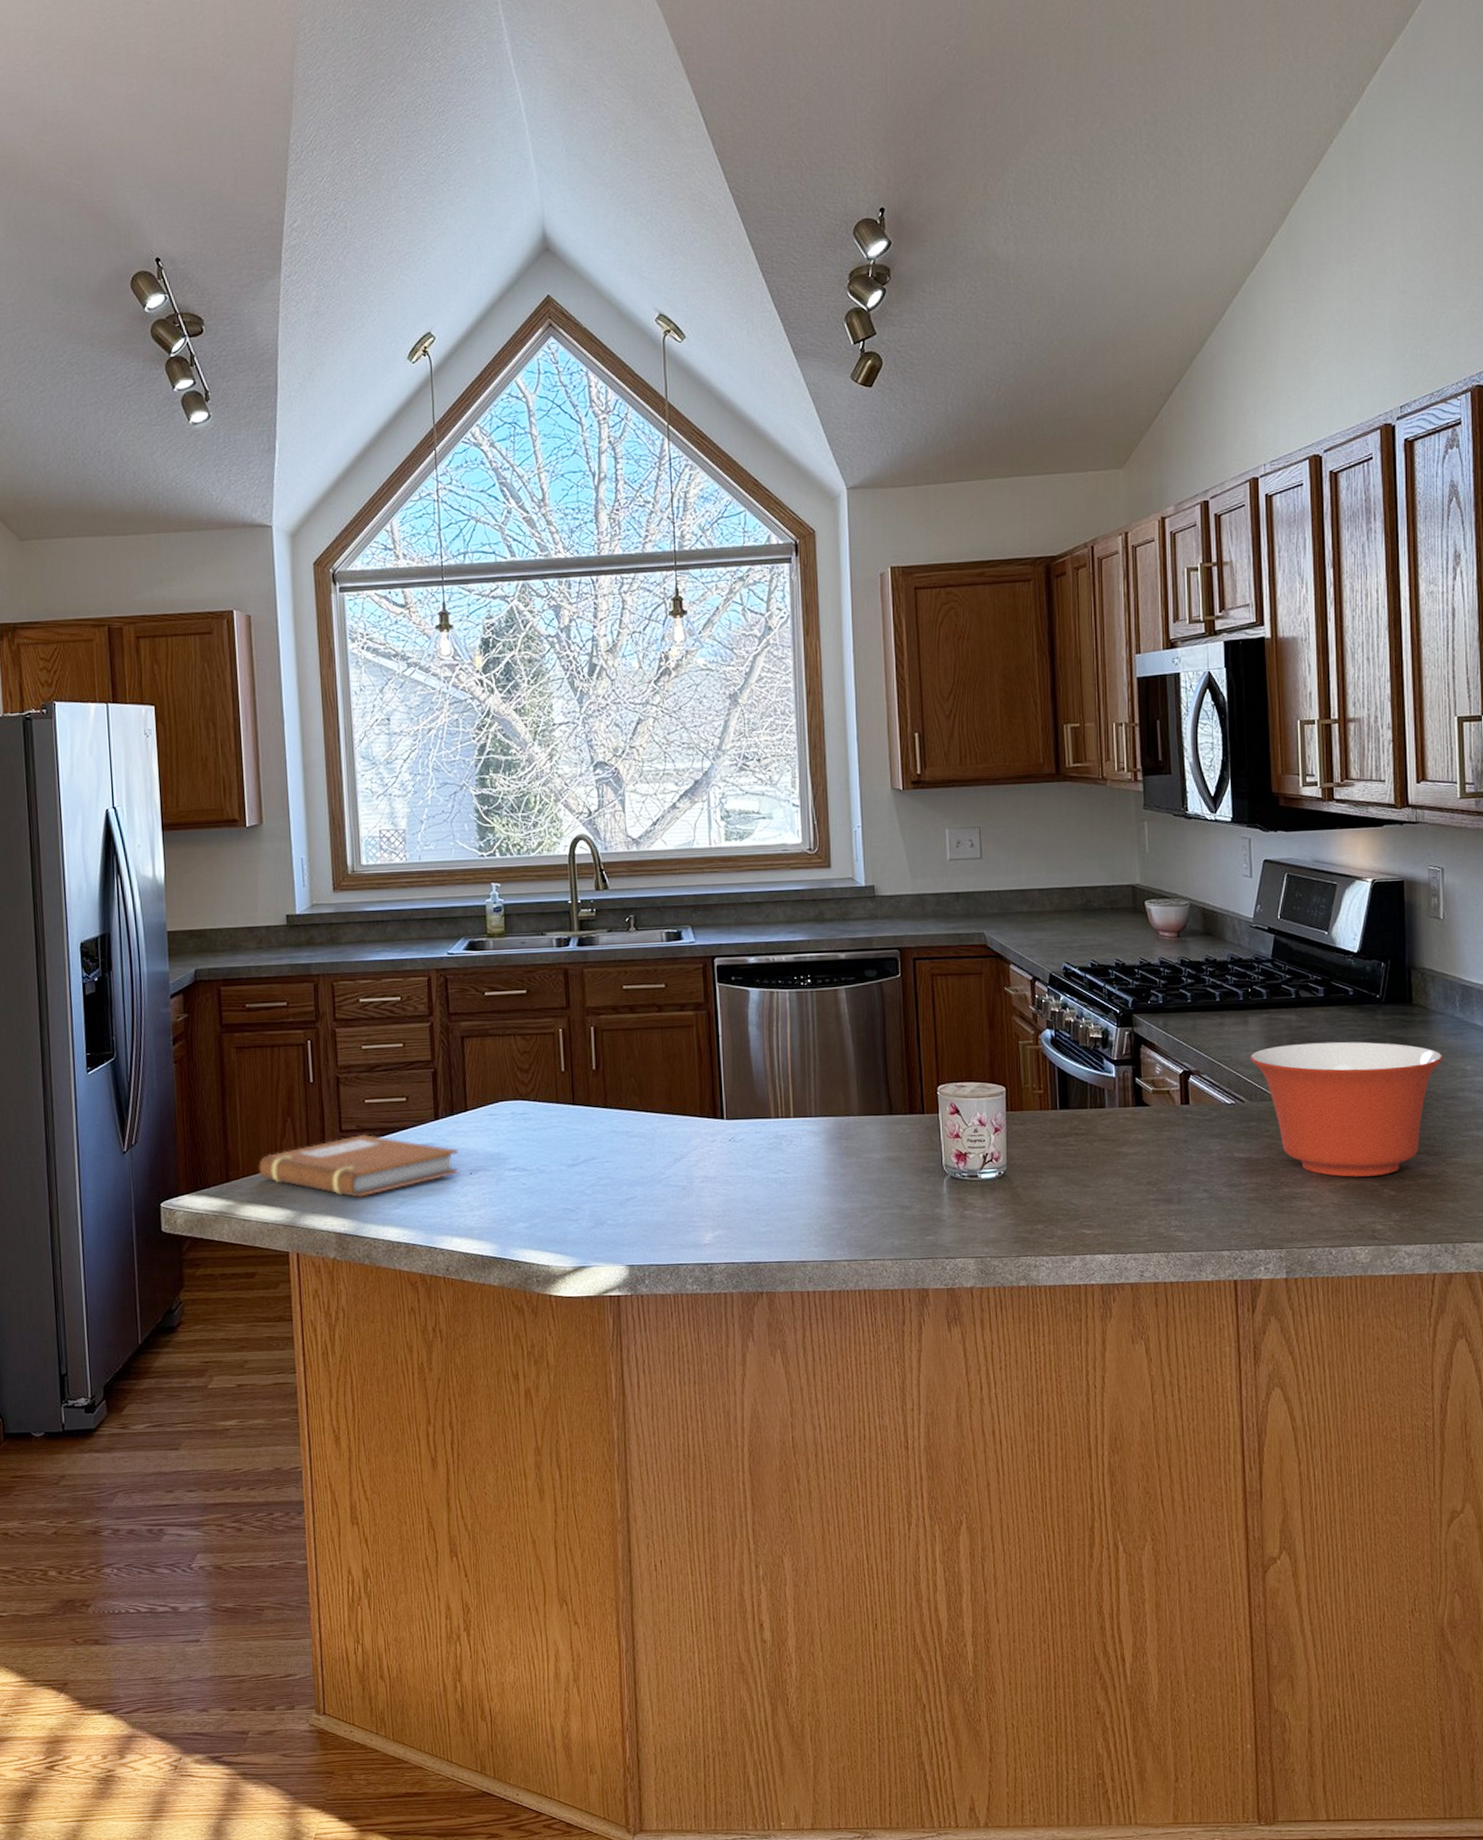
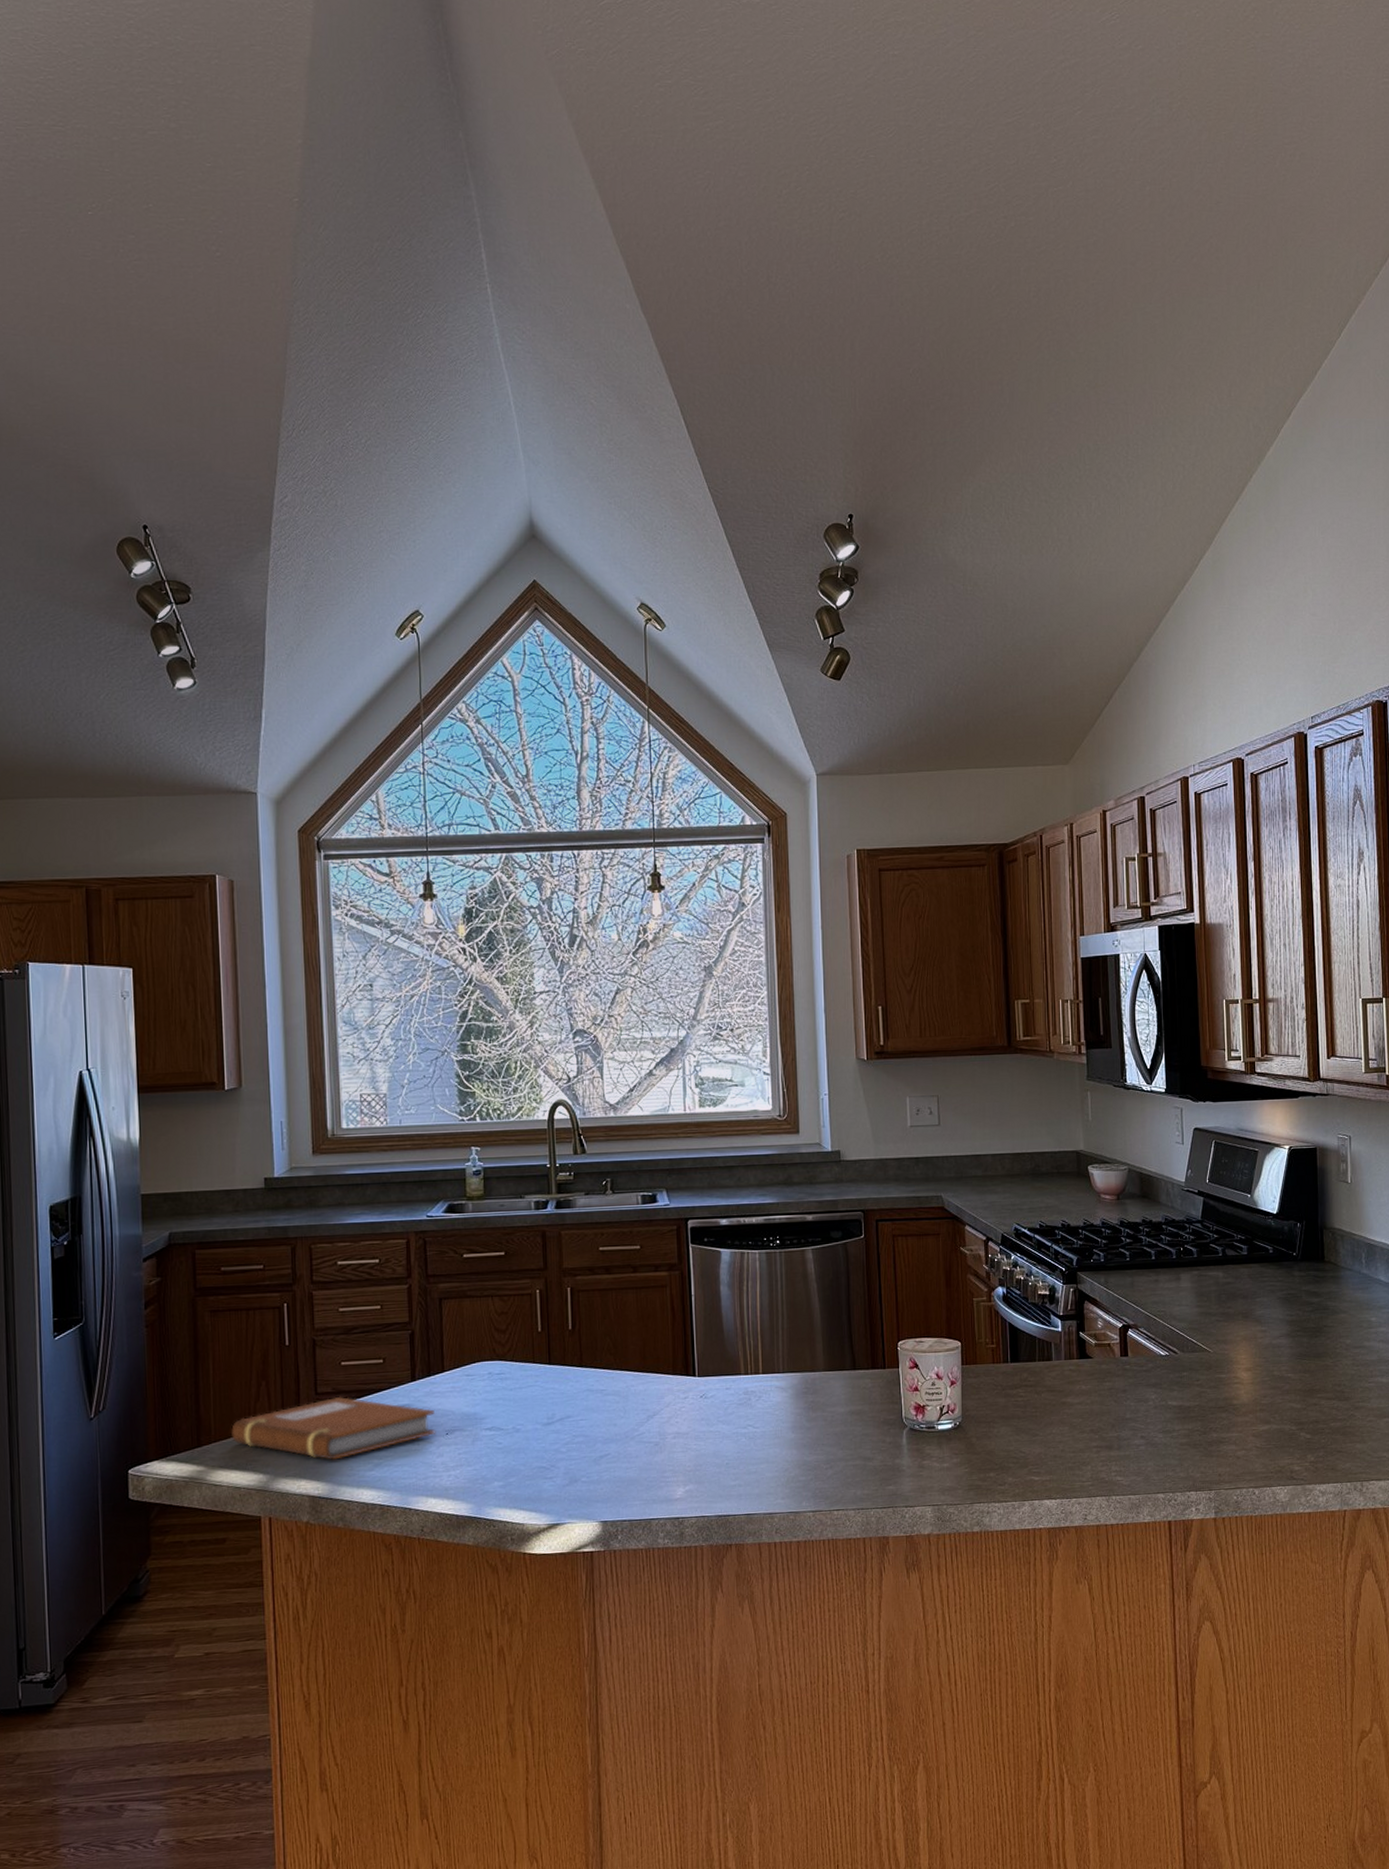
mixing bowl: present [1249,1041,1443,1177] -> none [1182,1296,1352,1422]

